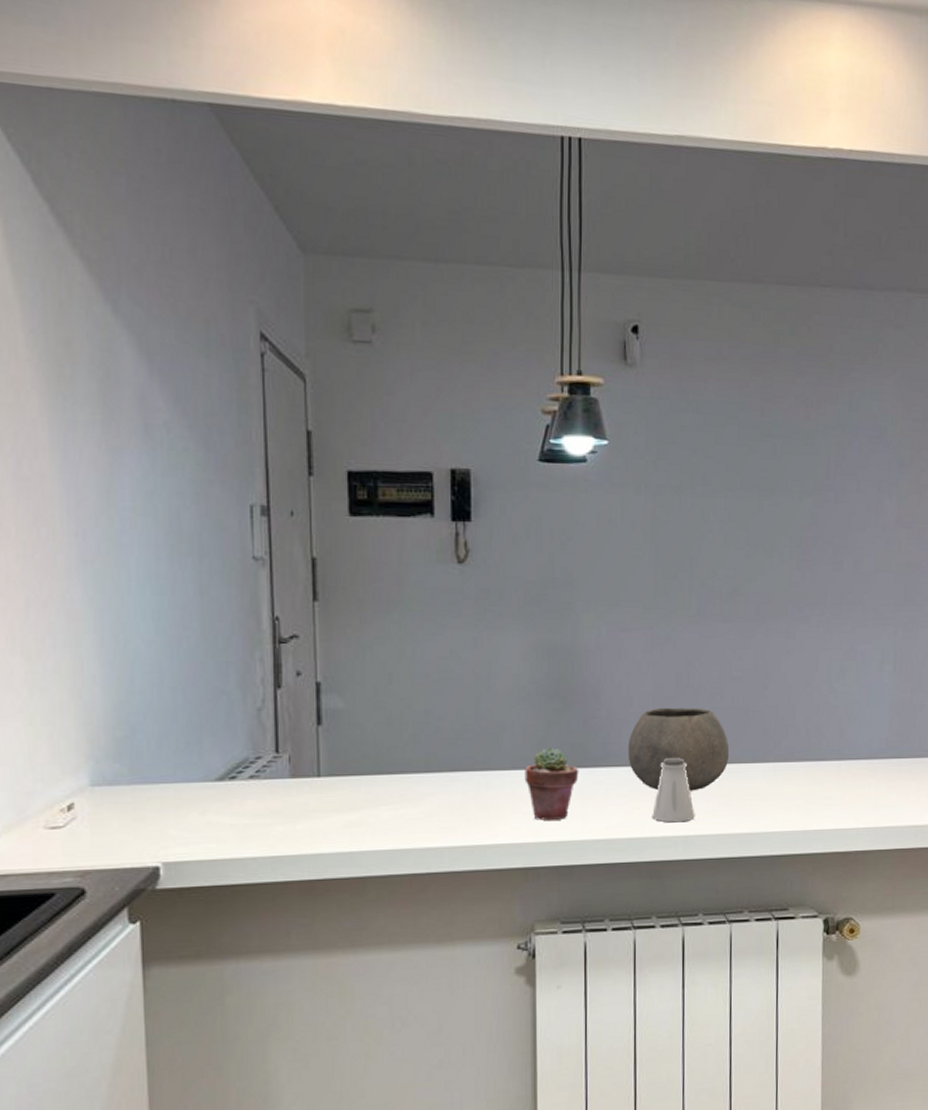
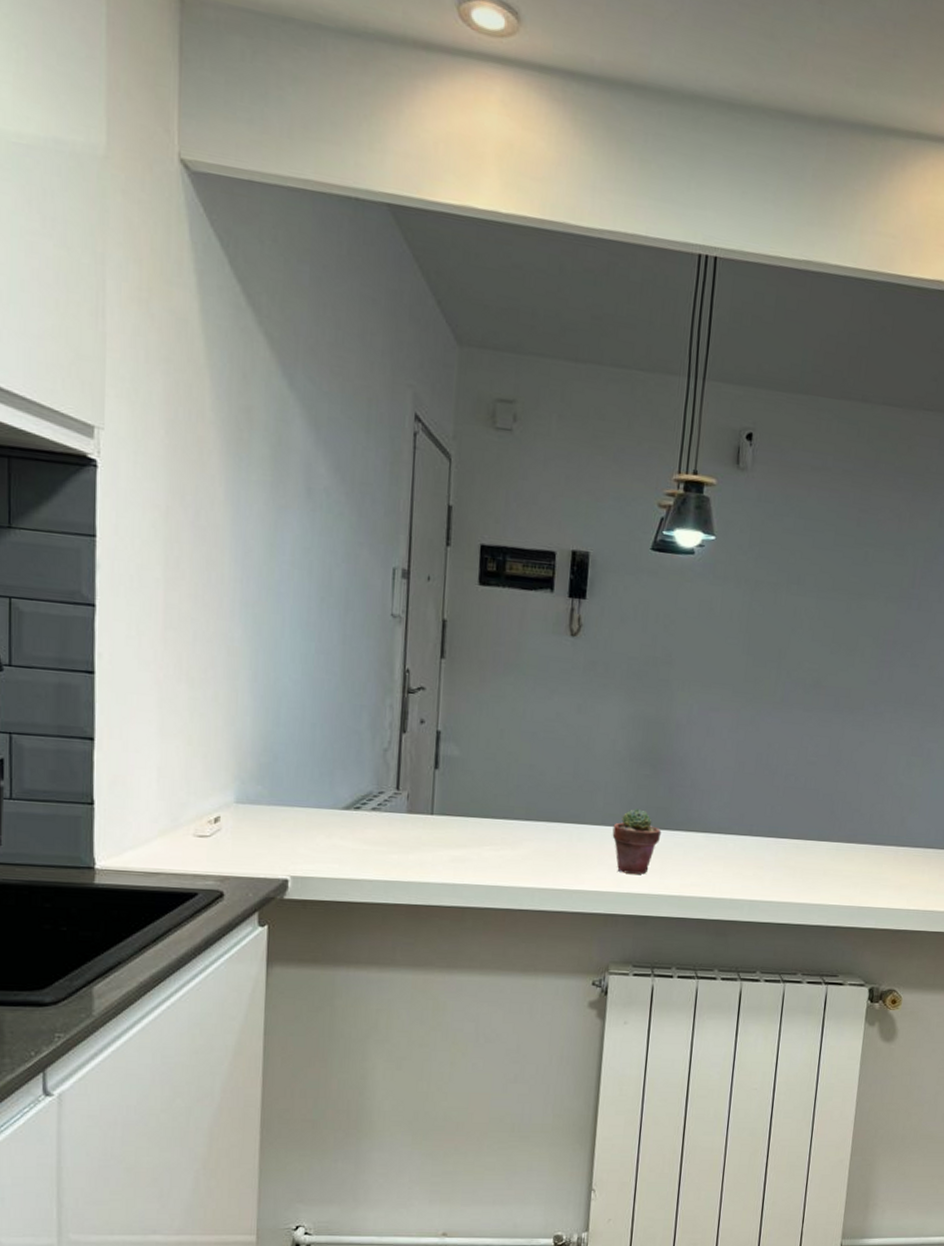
bowl: present [627,707,730,791] -> none [706,782,799,861]
saltshaker: present [652,758,695,823] -> none [723,829,762,888]

